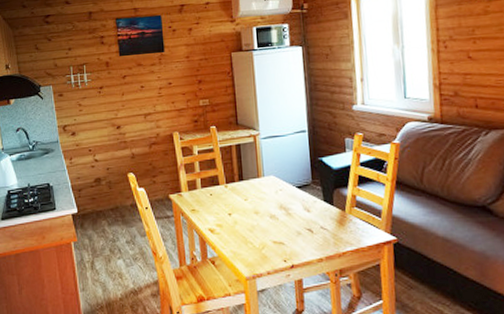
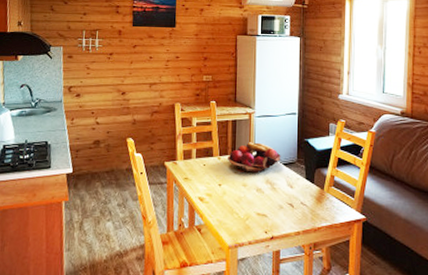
fruit basket: none [235,166,294,199] -> present [228,142,281,173]

